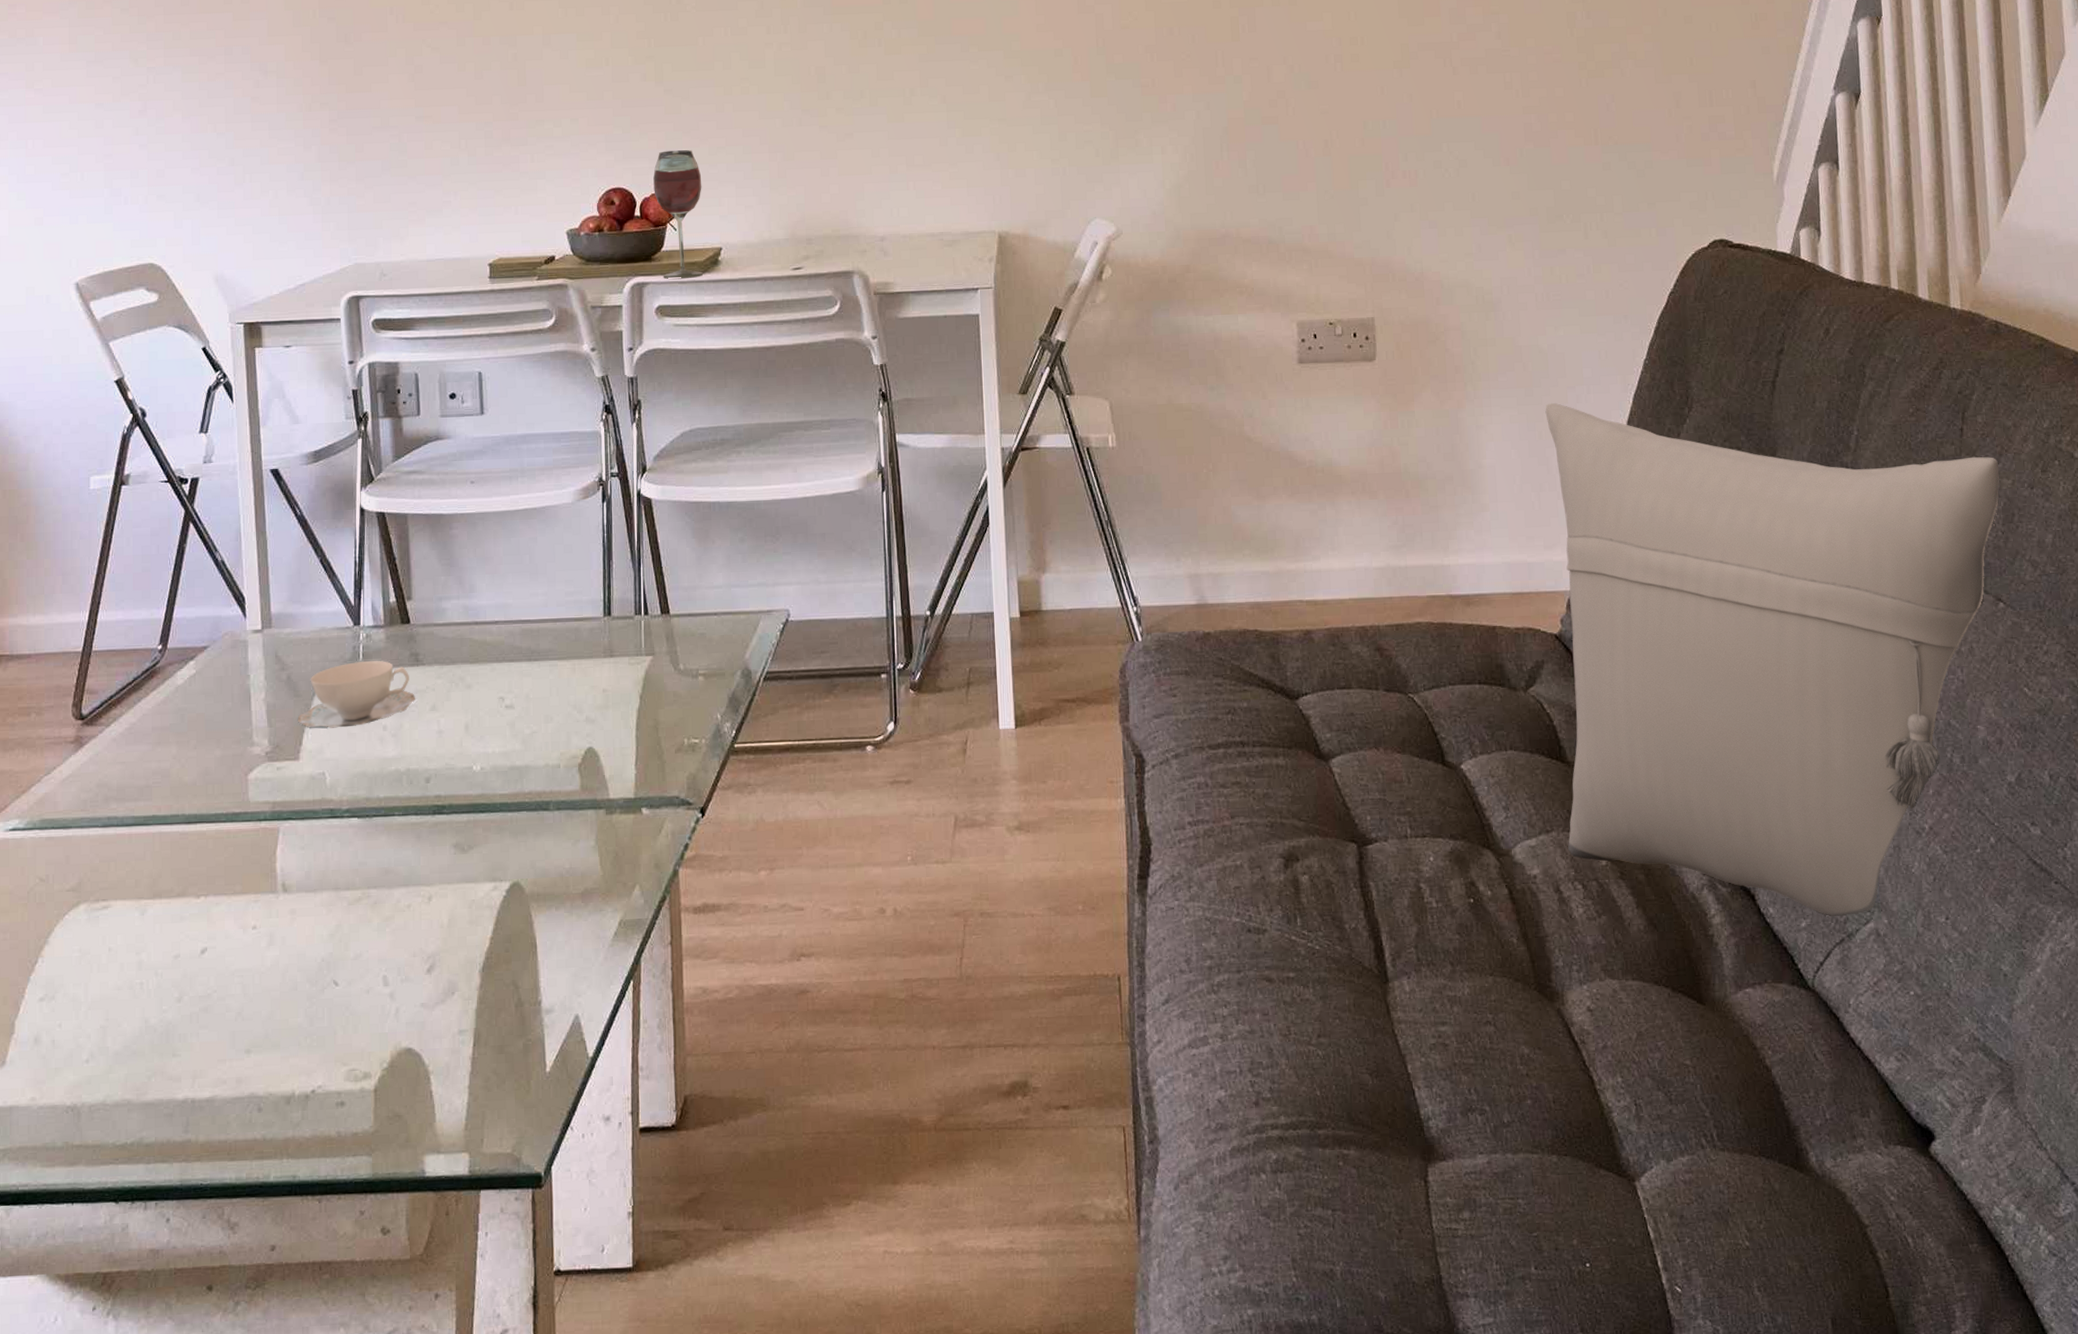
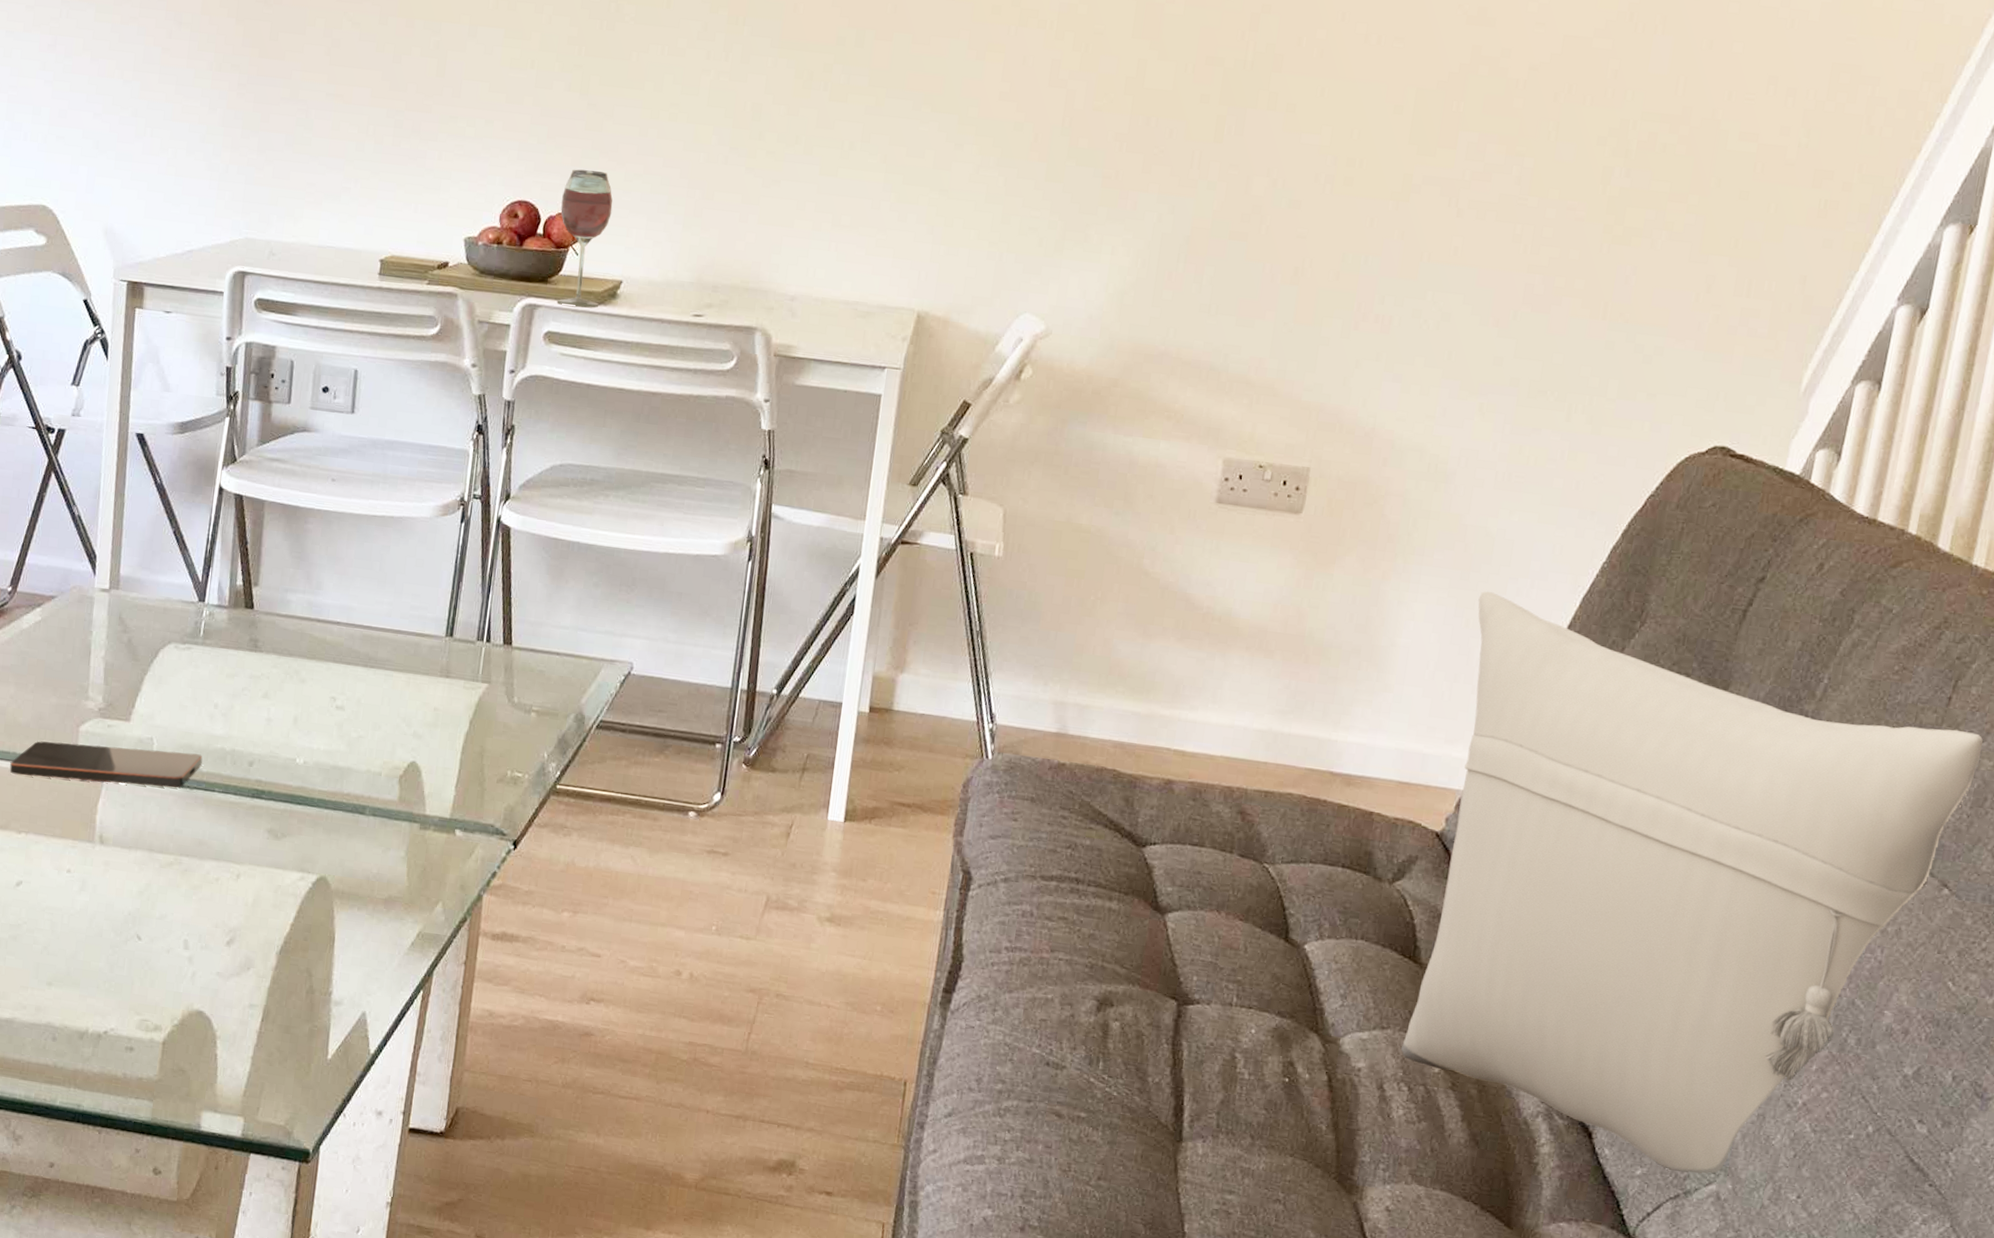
phone: none [180,780,378,837] -> present [9,741,203,788]
teacup: present [297,660,415,728] -> none [132,637,249,700]

